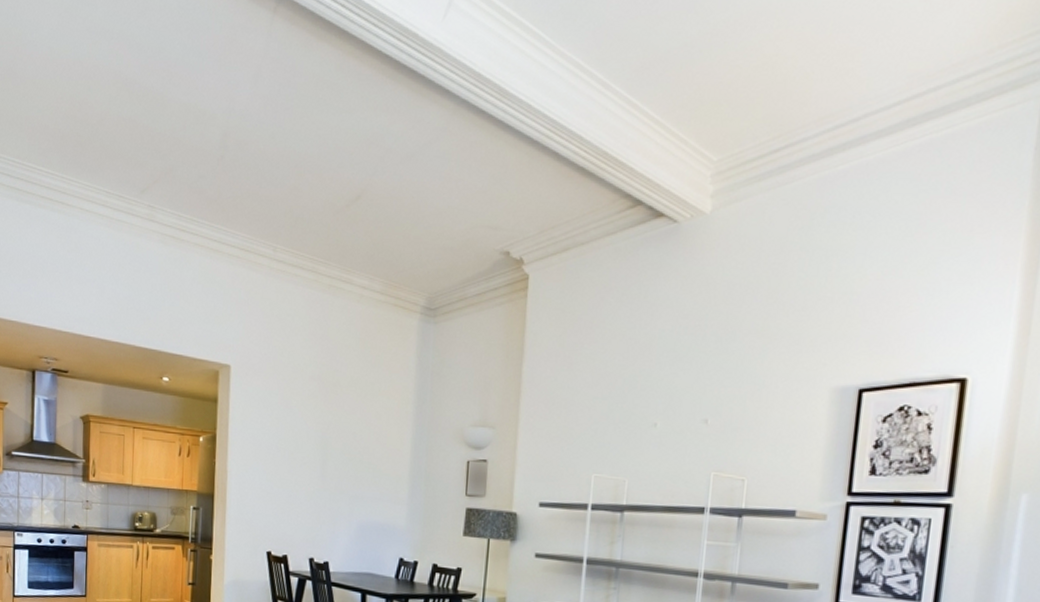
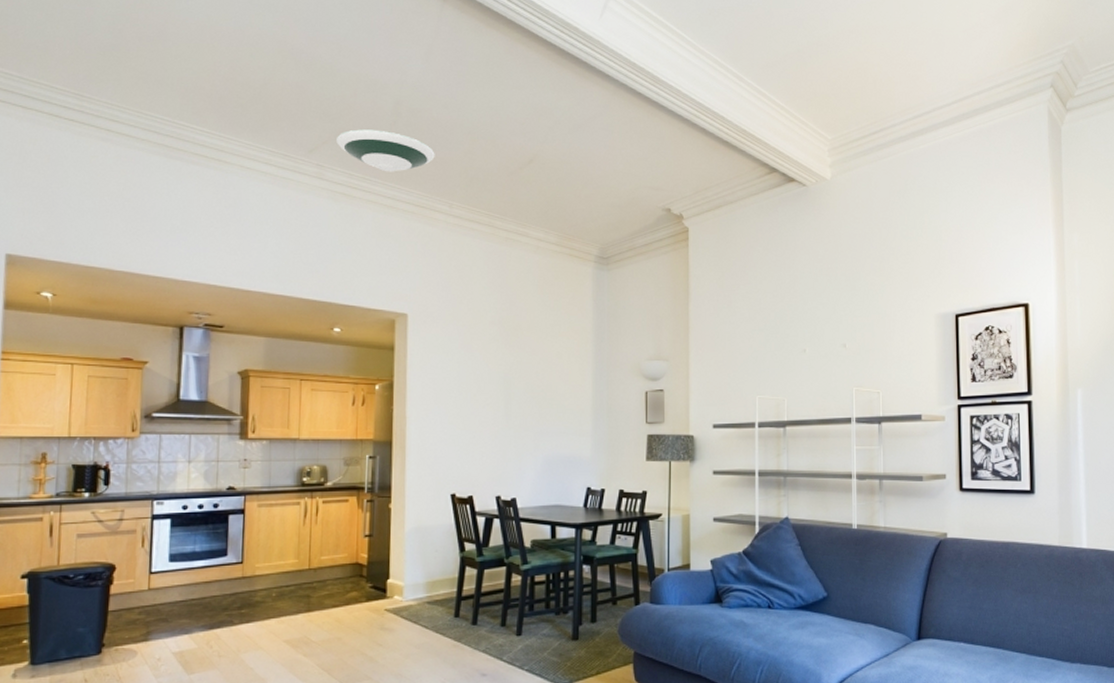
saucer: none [167,166,261,213] -> present [337,129,435,172]

